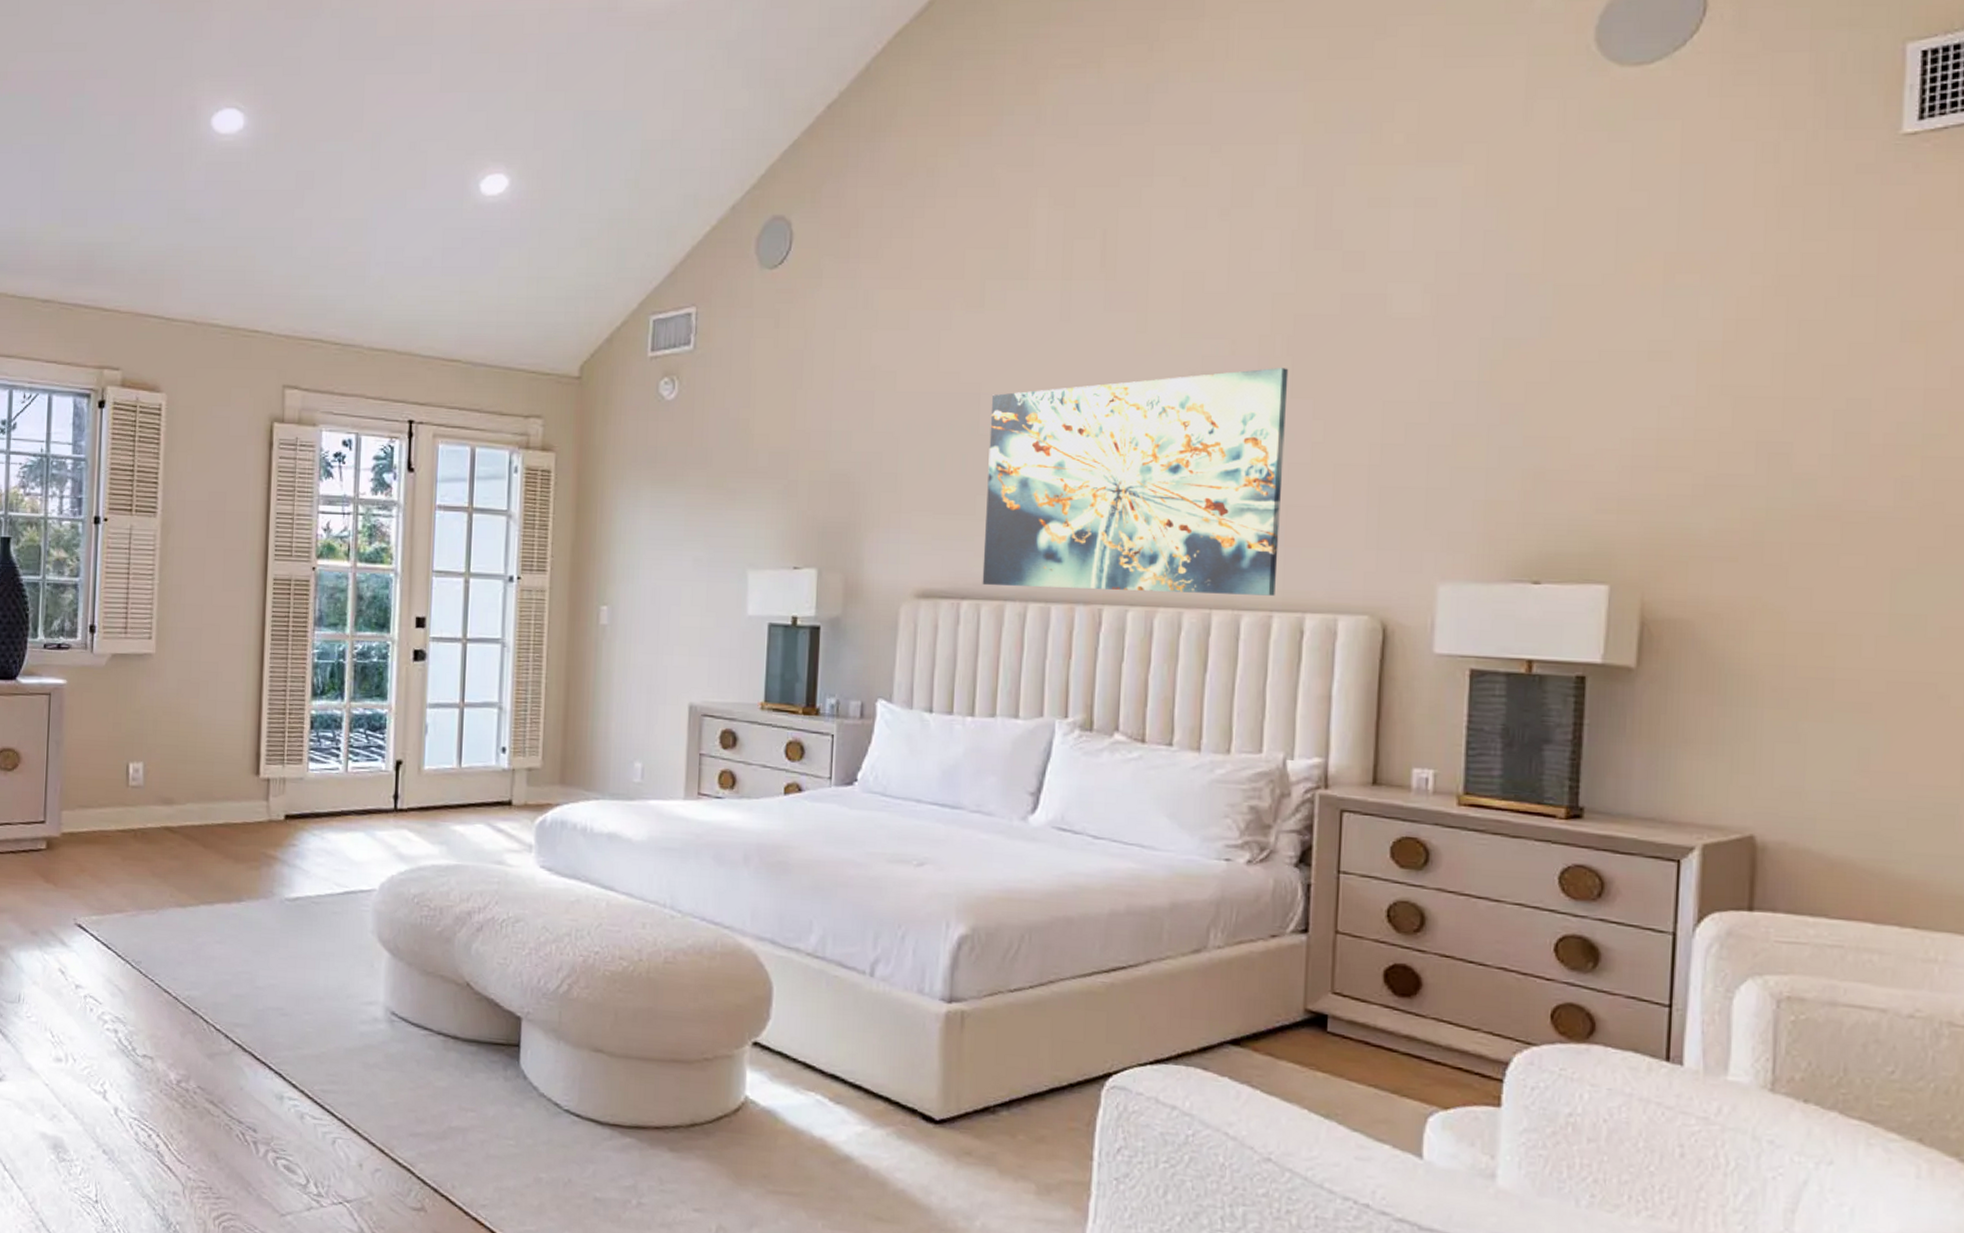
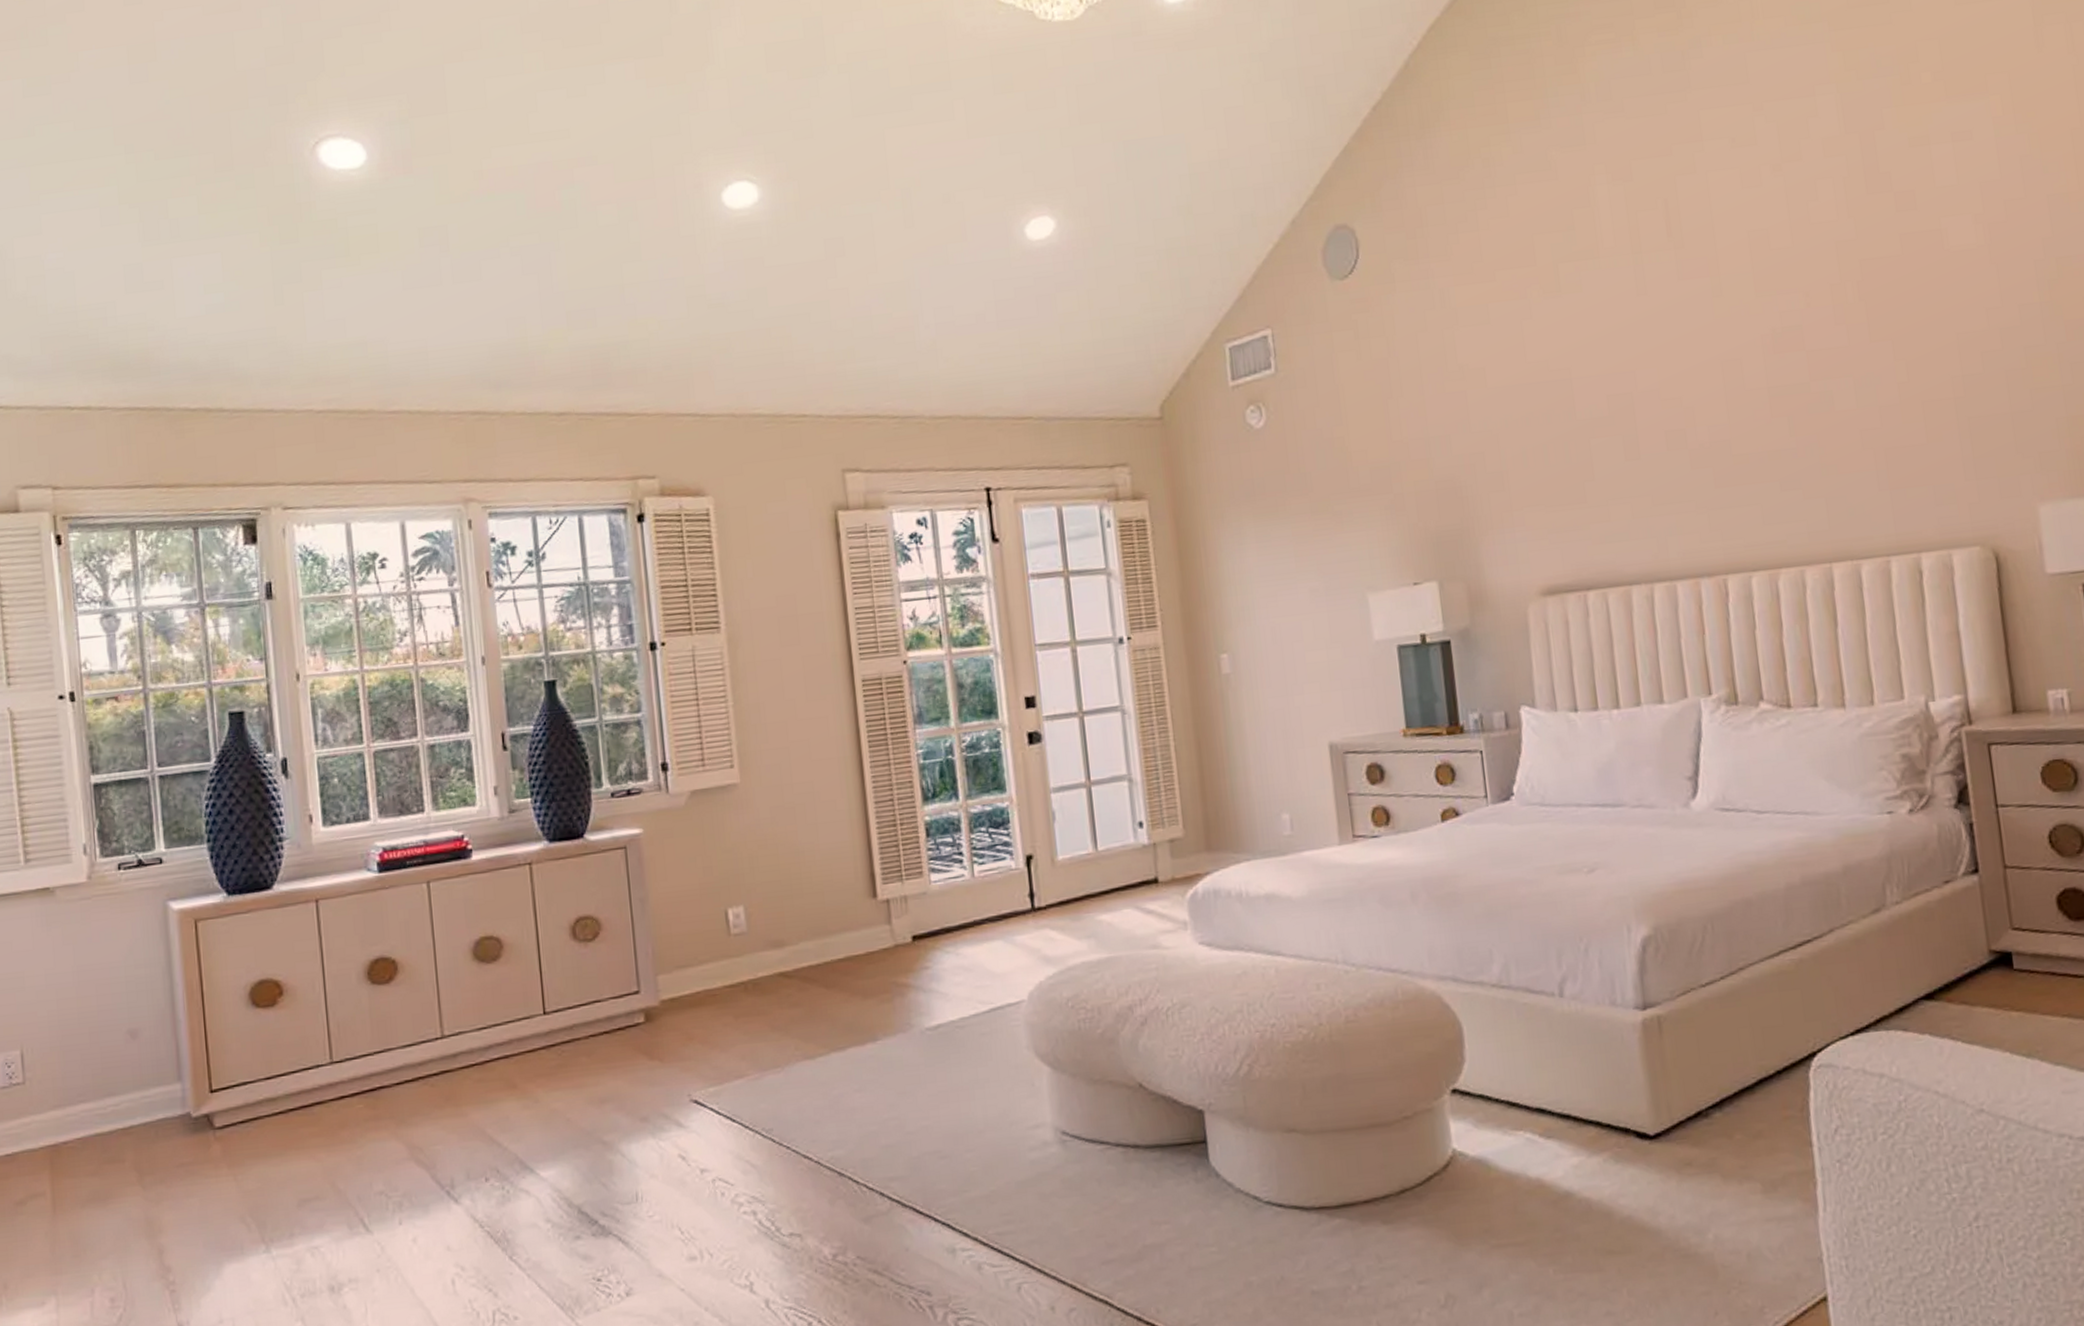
wall art: present [982,368,1289,596] -> none [1584,313,1889,572]

